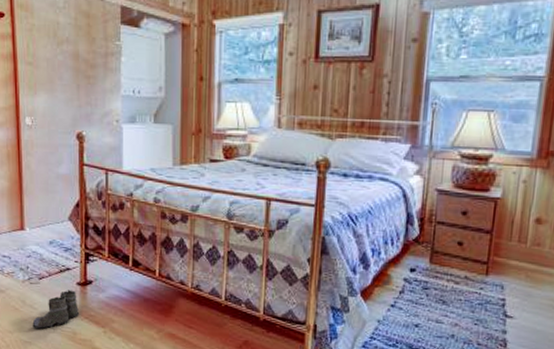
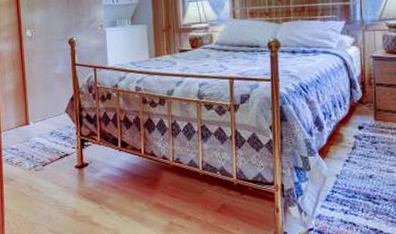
boots: present [32,289,80,330] -> none [38,173,79,210]

